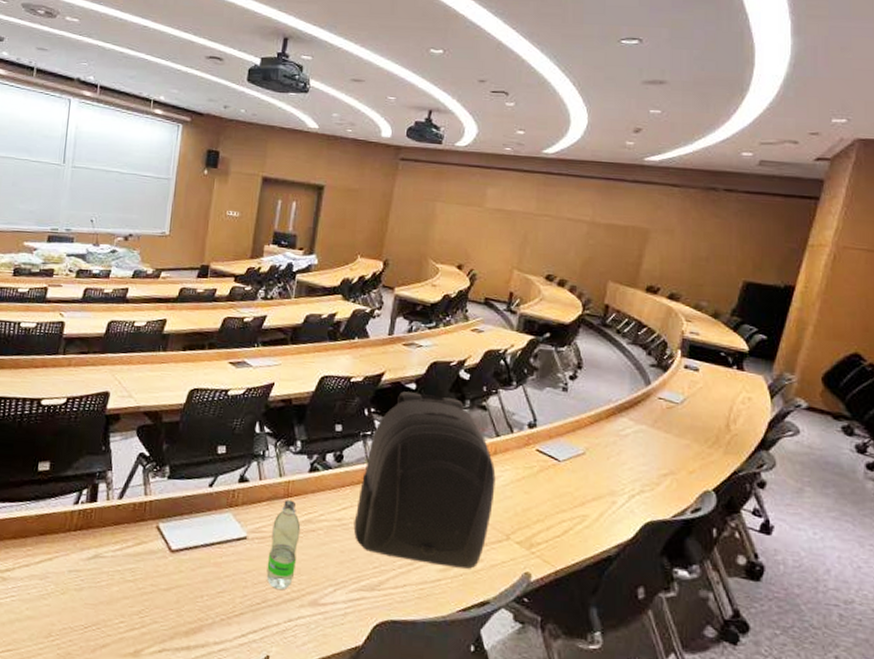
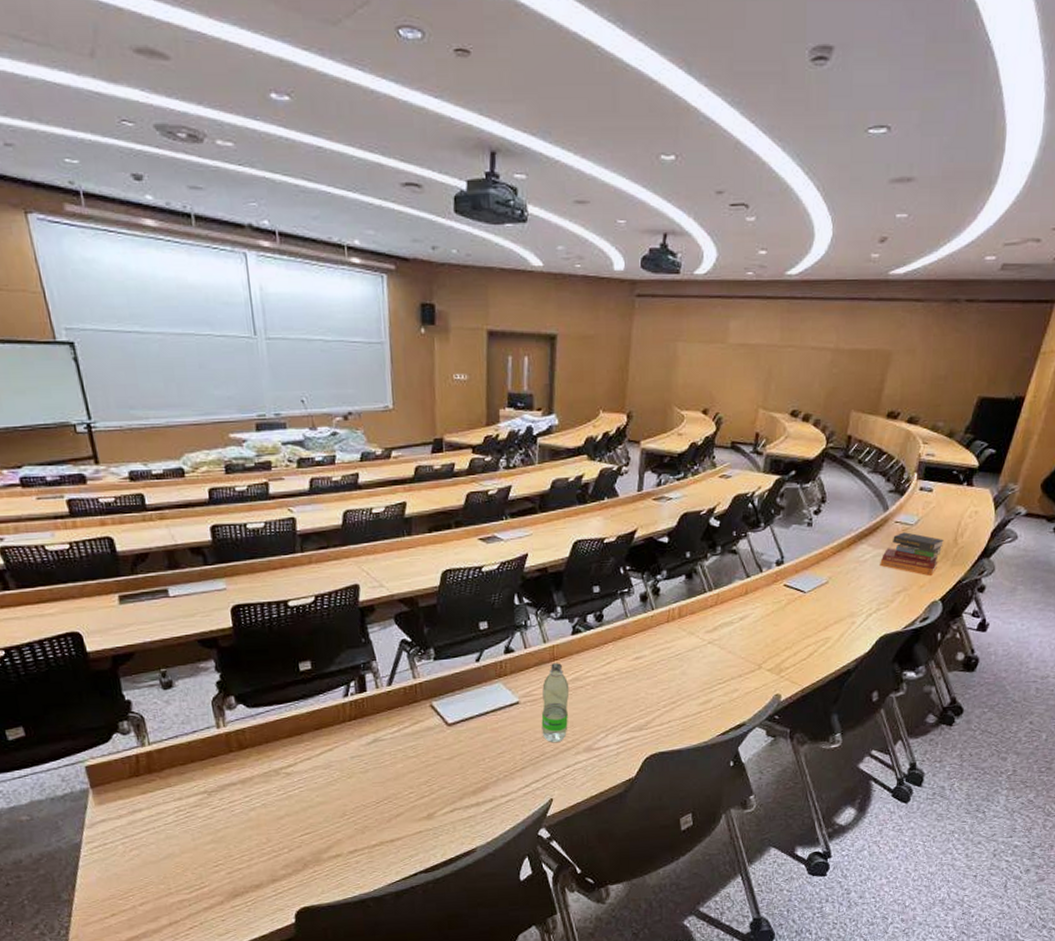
backpack: present [353,391,496,569] -> none [619,545,747,700]
books: none [643,410,714,463] -> present [880,532,944,577]

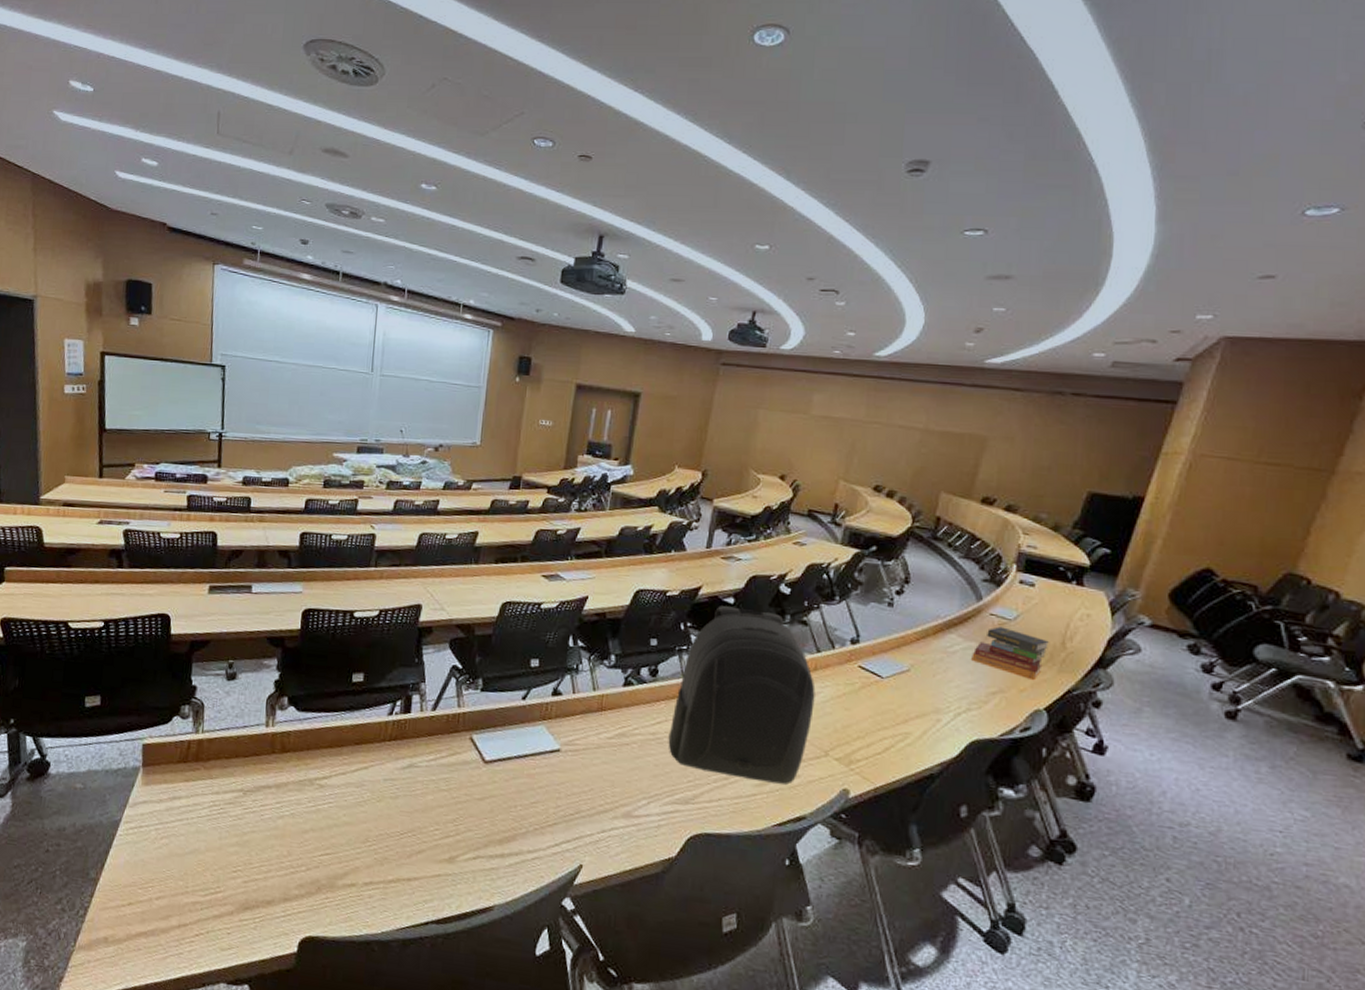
bottle: present [541,663,570,742] -> none [579,713,615,801]
backpack: none [619,545,747,700] -> present [668,606,816,785]

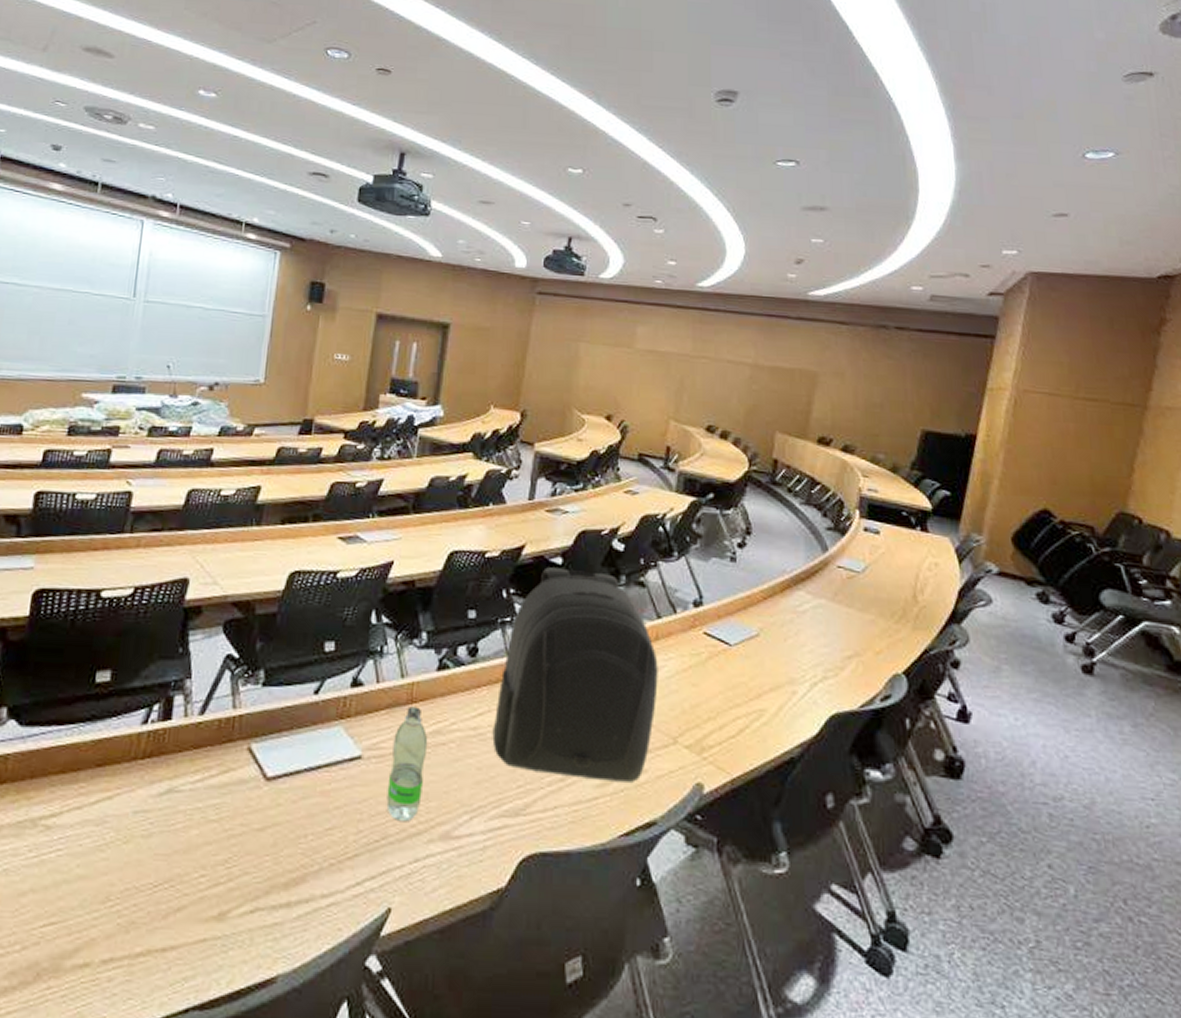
bottle: none [579,713,615,801] -> present [386,706,428,821]
books: present [971,626,1049,681] -> none [822,580,900,641]

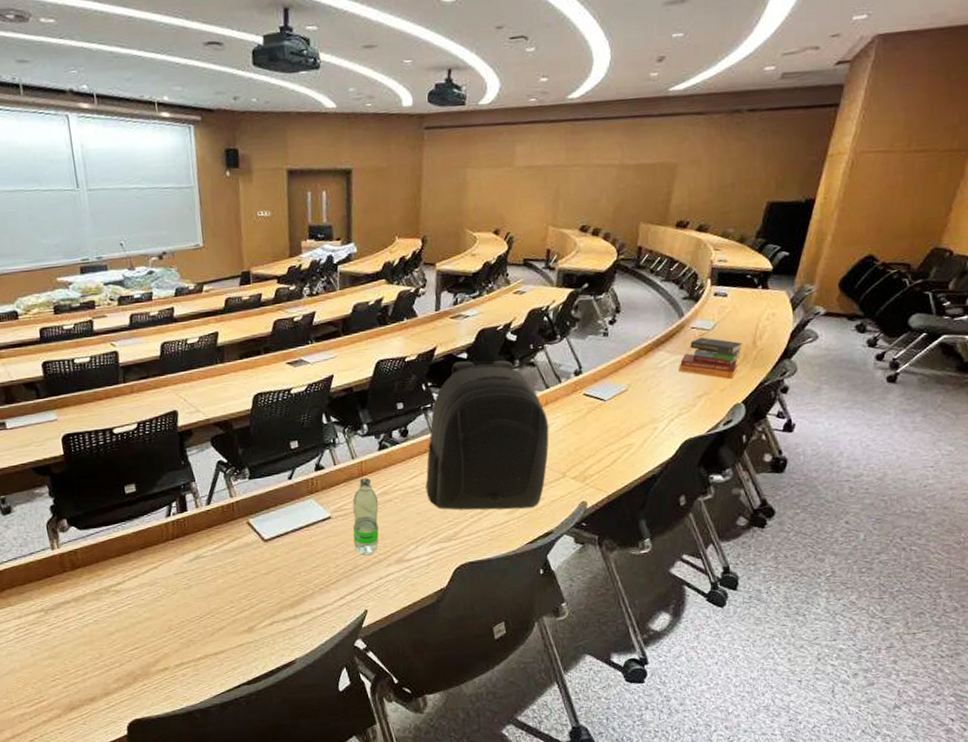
books: none [822,580,900,641] -> present [679,337,742,380]

